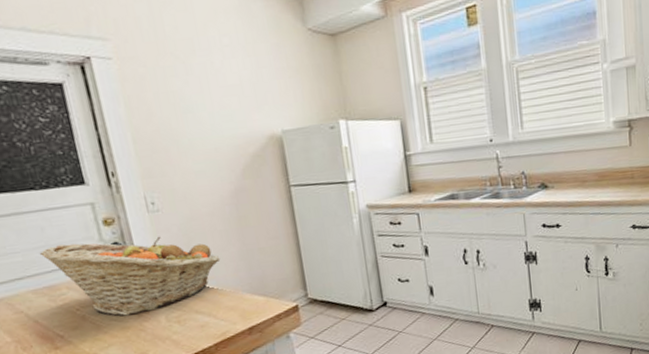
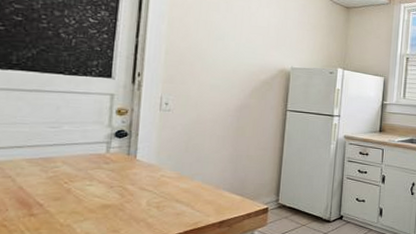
fruit basket: present [39,236,221,316] -> none [47,123,212,195]

